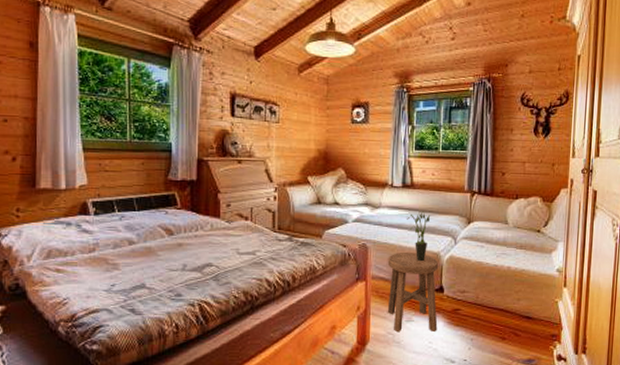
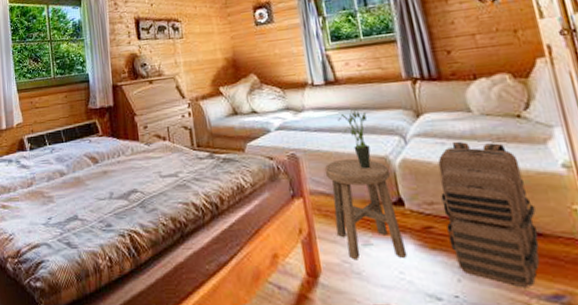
backpack: none [470,245,532,355] -> present [438,141,540,288]

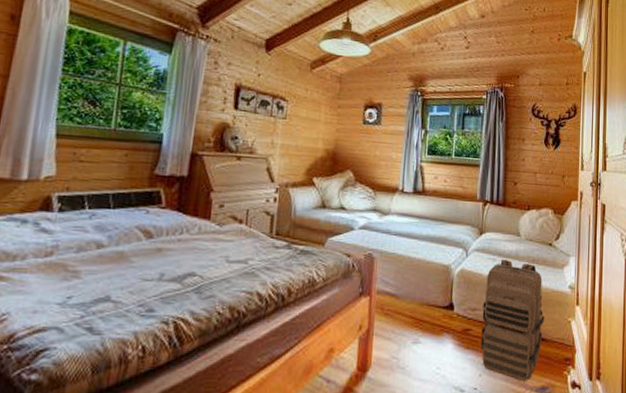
stool: present [324,159,407,260] -> none [392,264,449,357]
potted plant: present [338,109,371,170] -> none [417,220,442,275]

